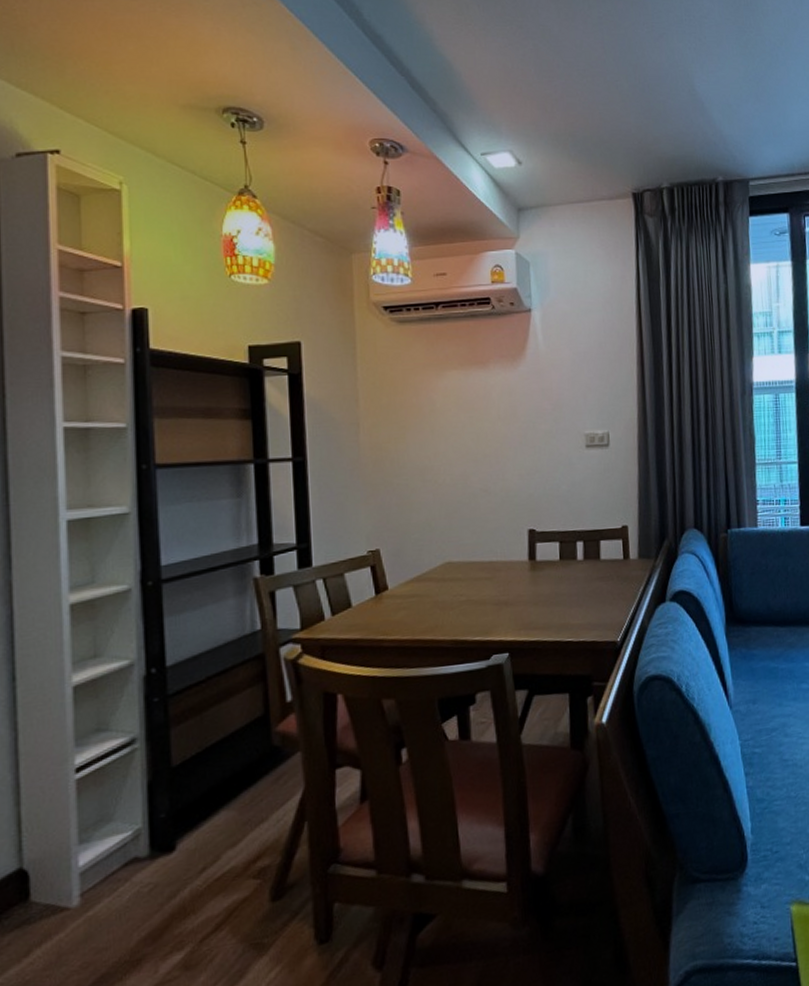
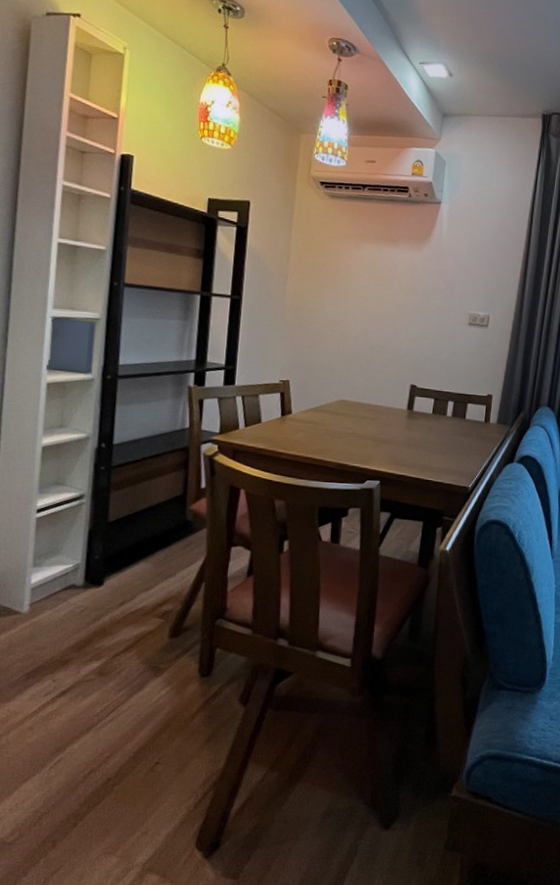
book: none [63,517,128,588] -> present [45,317,96,374]

